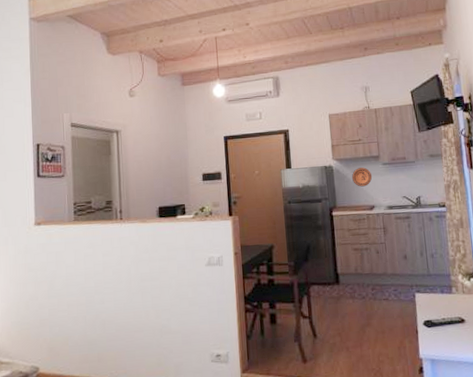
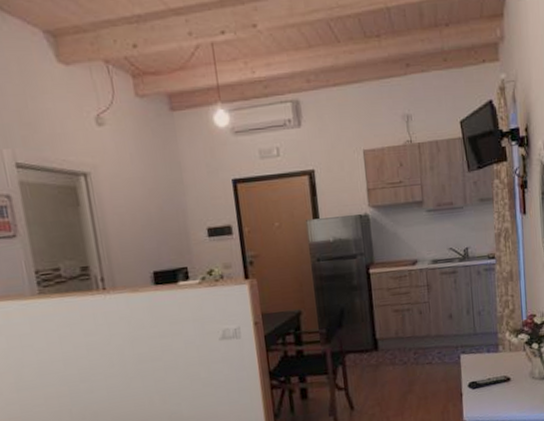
decorative plate: present [351,167,373,187] -> none [391,215,415,239]

